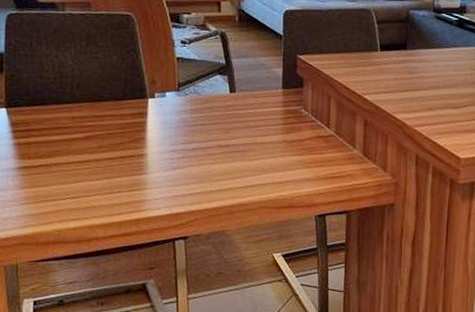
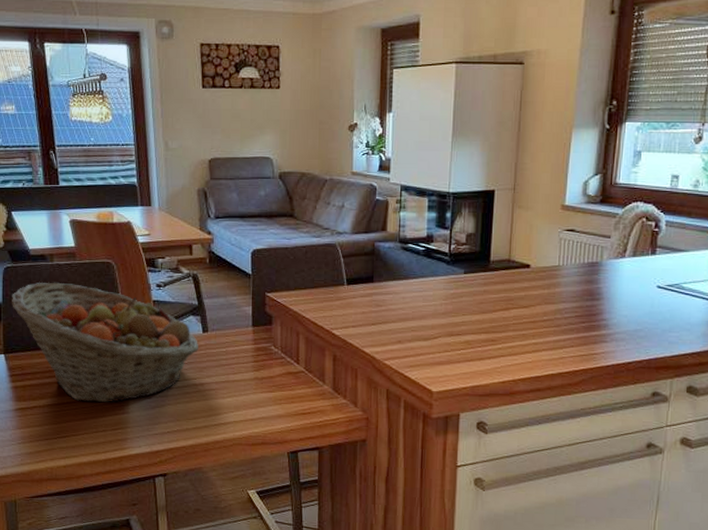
fruit basket: none [16,32,226,163] -> present [12,282,199,403]

